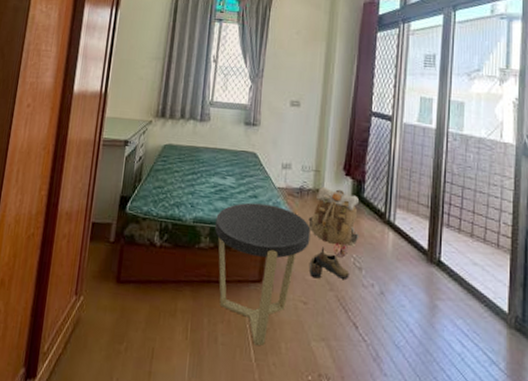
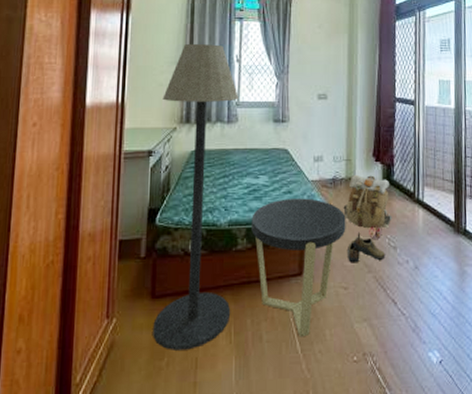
floor lamp: none [115,41,213,339] -> present [153,43,238,350]

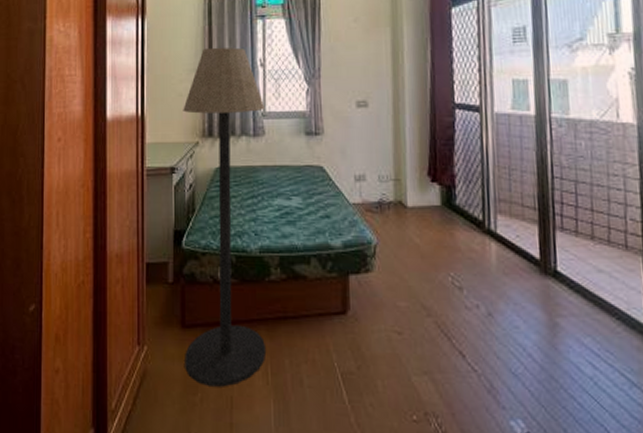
side table: present [251,198,346,337] -> none [285,224,398,386]
backpack: present [343,174,393,240] -> none [393,197,456,278]
shoe: present [348,232,385,263] -> none [400,267,449,304]

